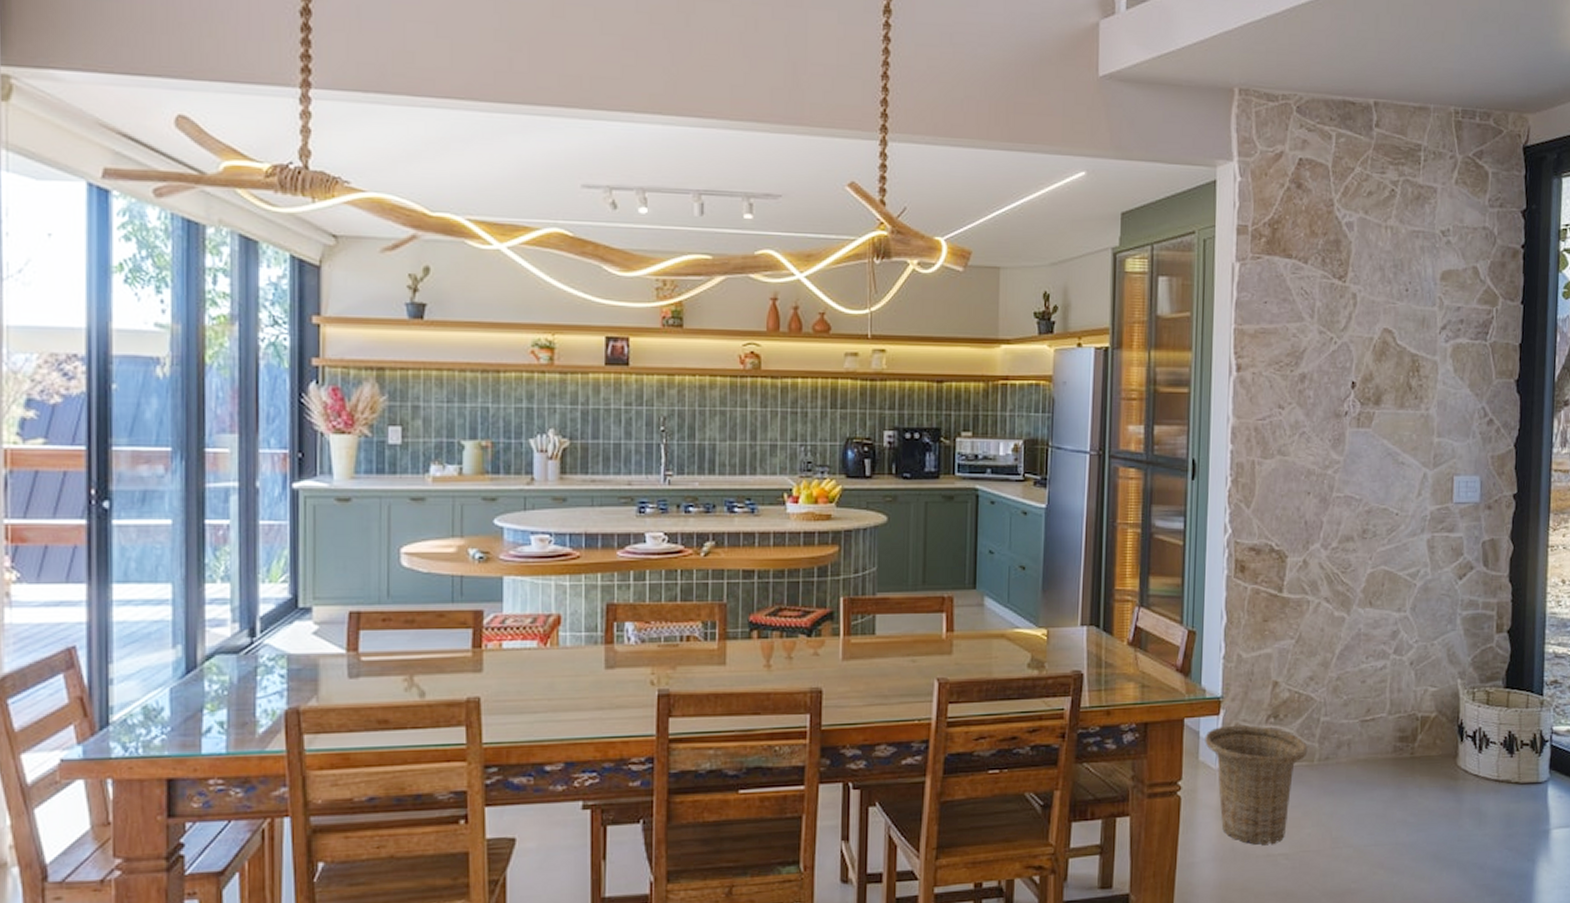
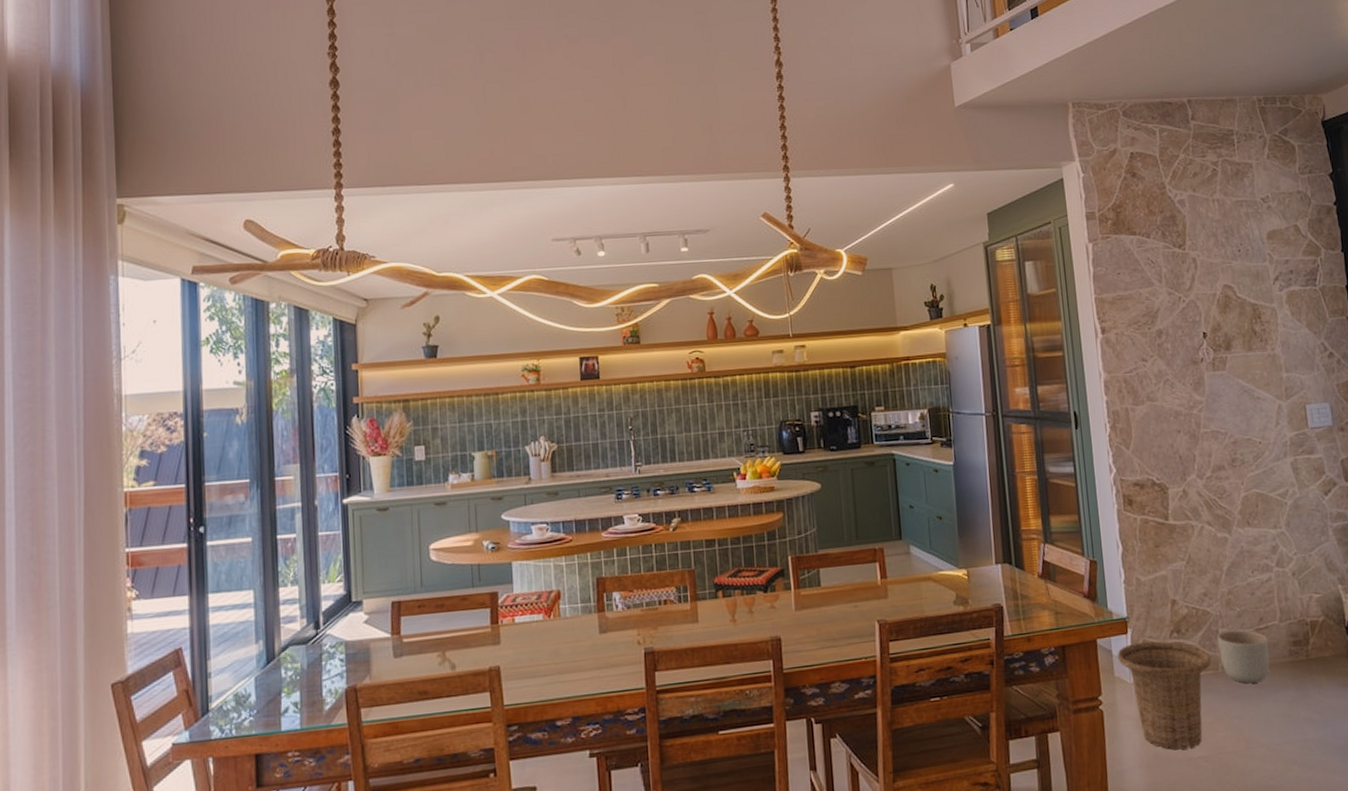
planter: none [1317,719,1373,779] -> present [1217,629,1270,684]

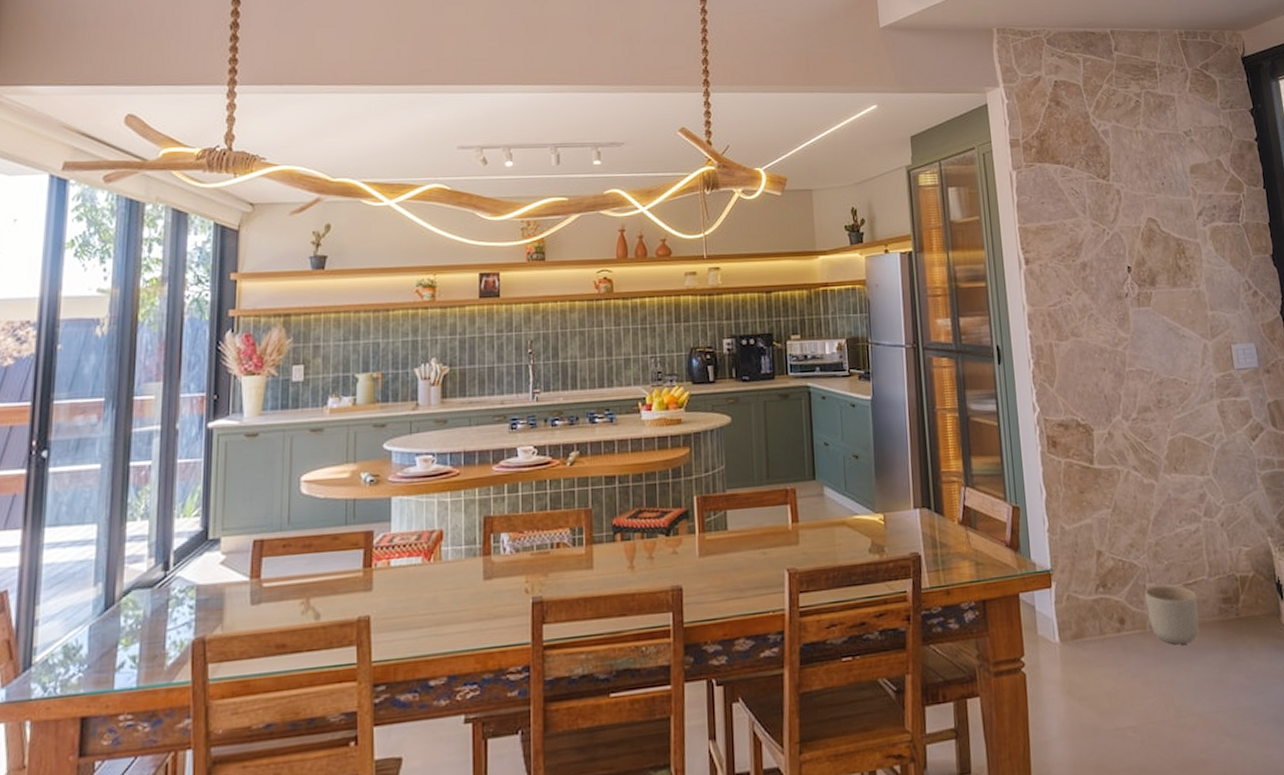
basket: present [1117,641,1212,751] -> none [1040,596,1139,719]

